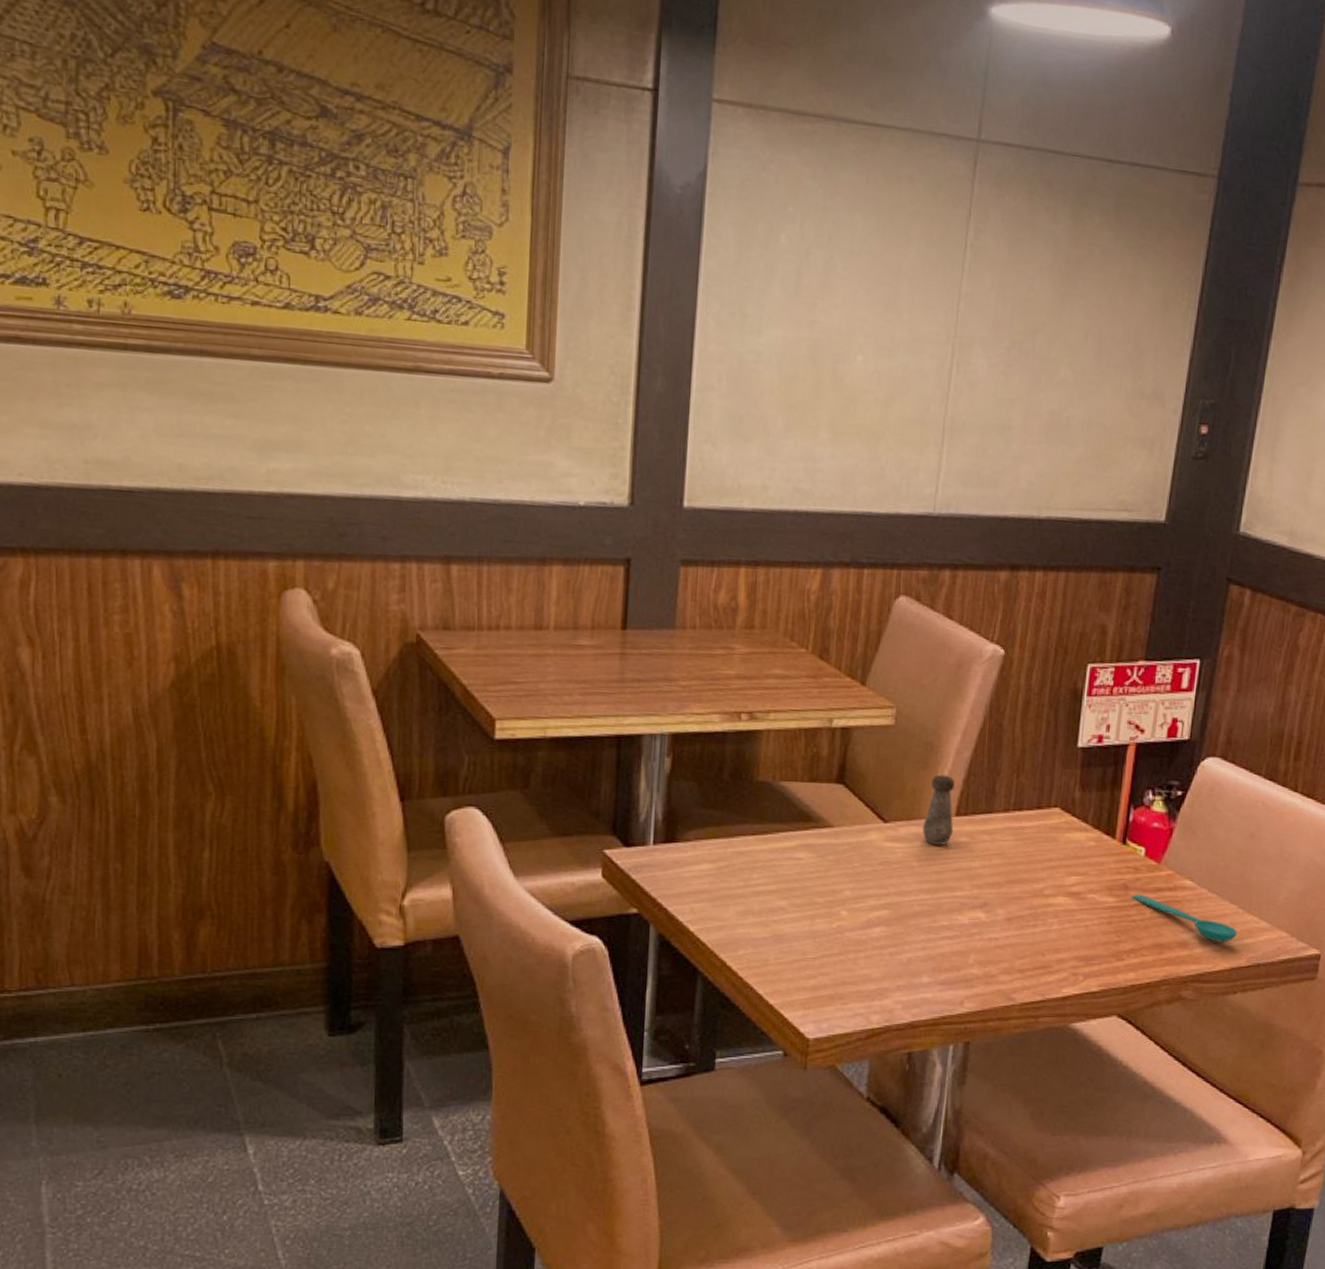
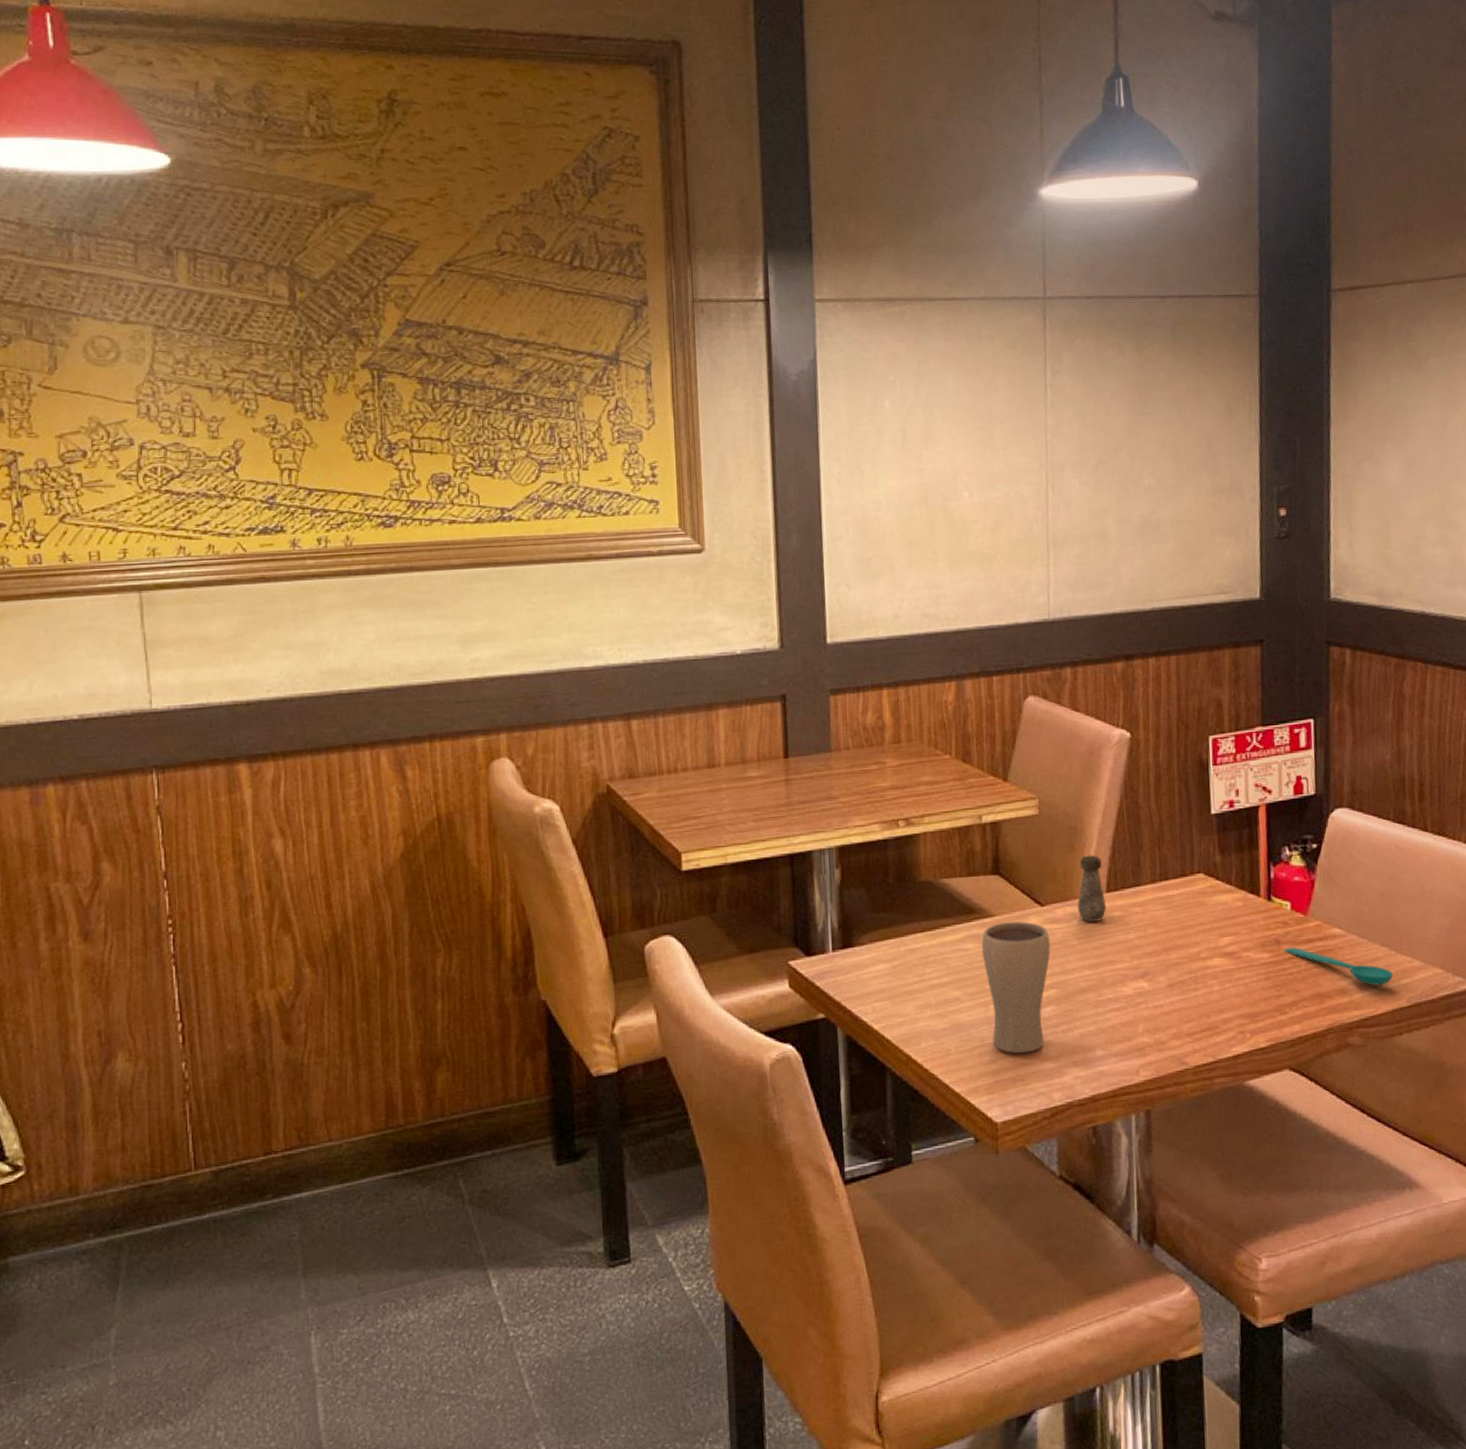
drinking glass: none [814,835,889,972] -> present [981,921,1051,1054]

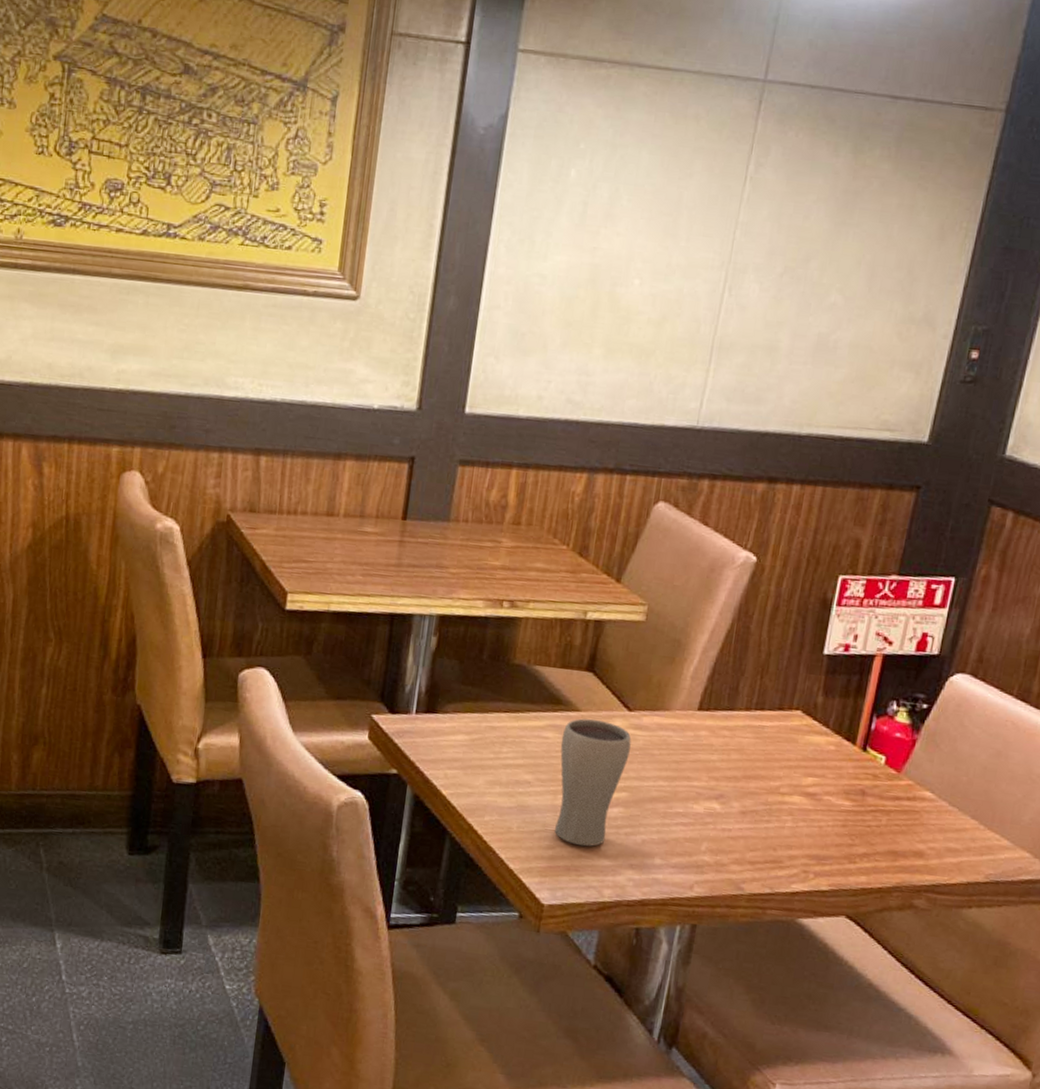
salt shaker: present [1077,855,1107,922] -> none [664,670,700,737]
spoon: present [1285,947,1394,986] -> none [868,800,978,857]

